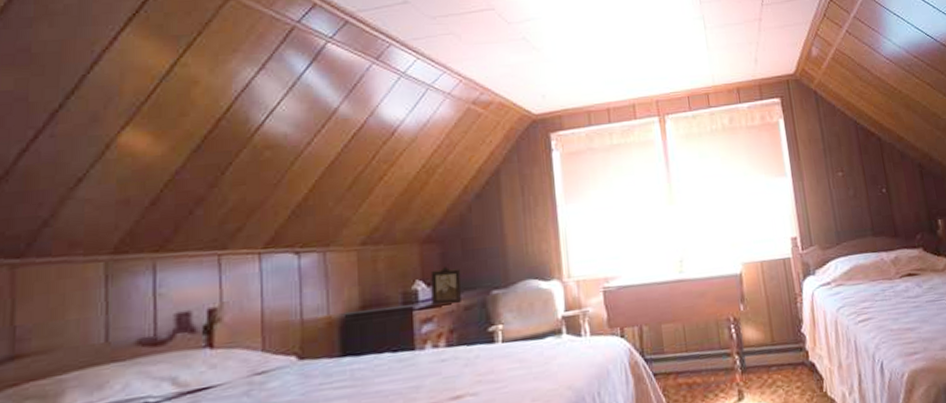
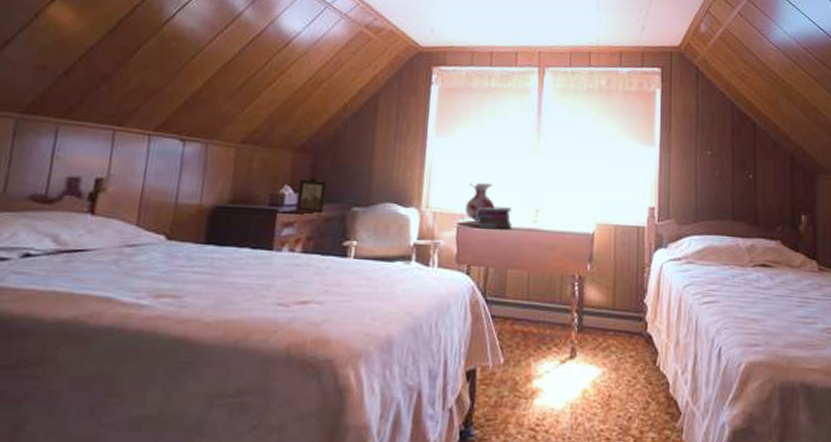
vase: none [608,242,638,284] -> present [465,183,495,223]
books: none [618,261,659,289] -> present [474,206,512,230]

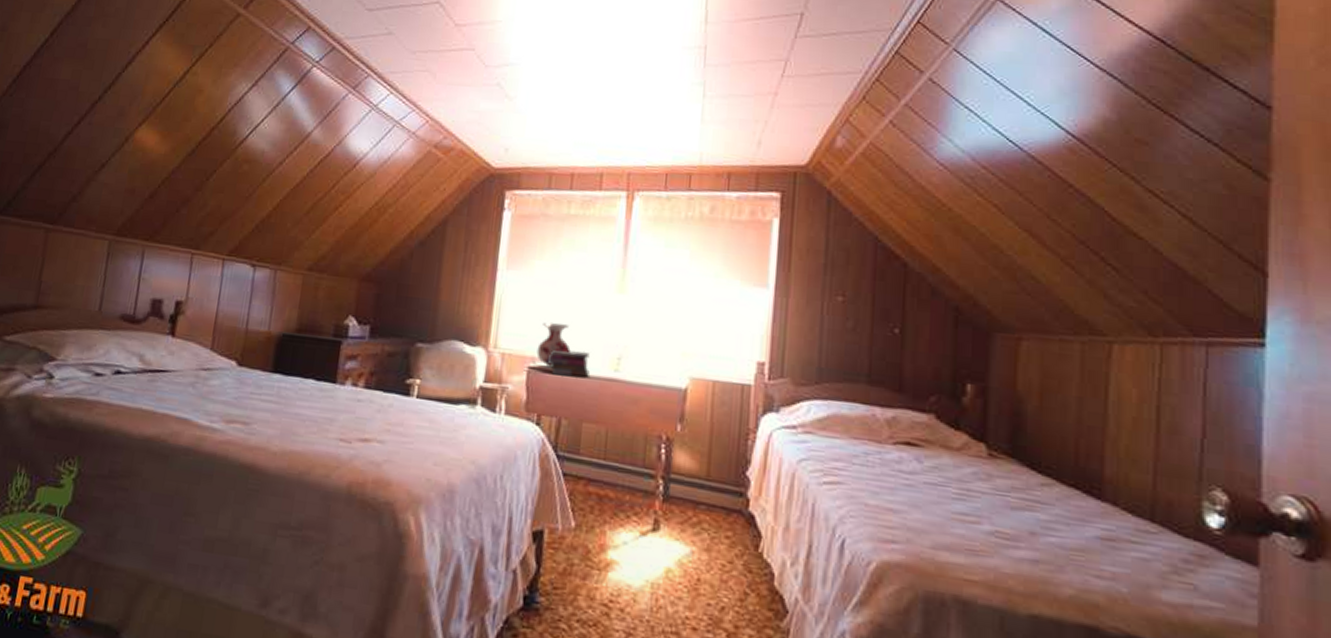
photo frame: present [295,177,328,213] -> none [359,309,392,347]

